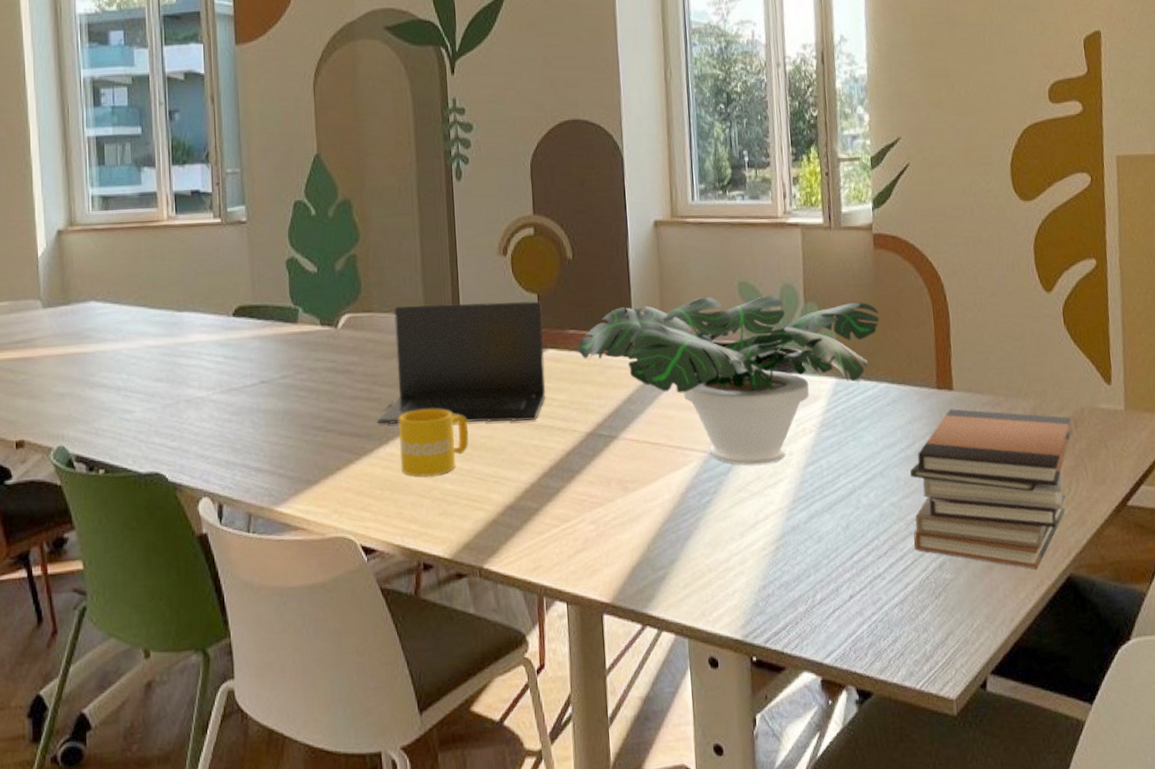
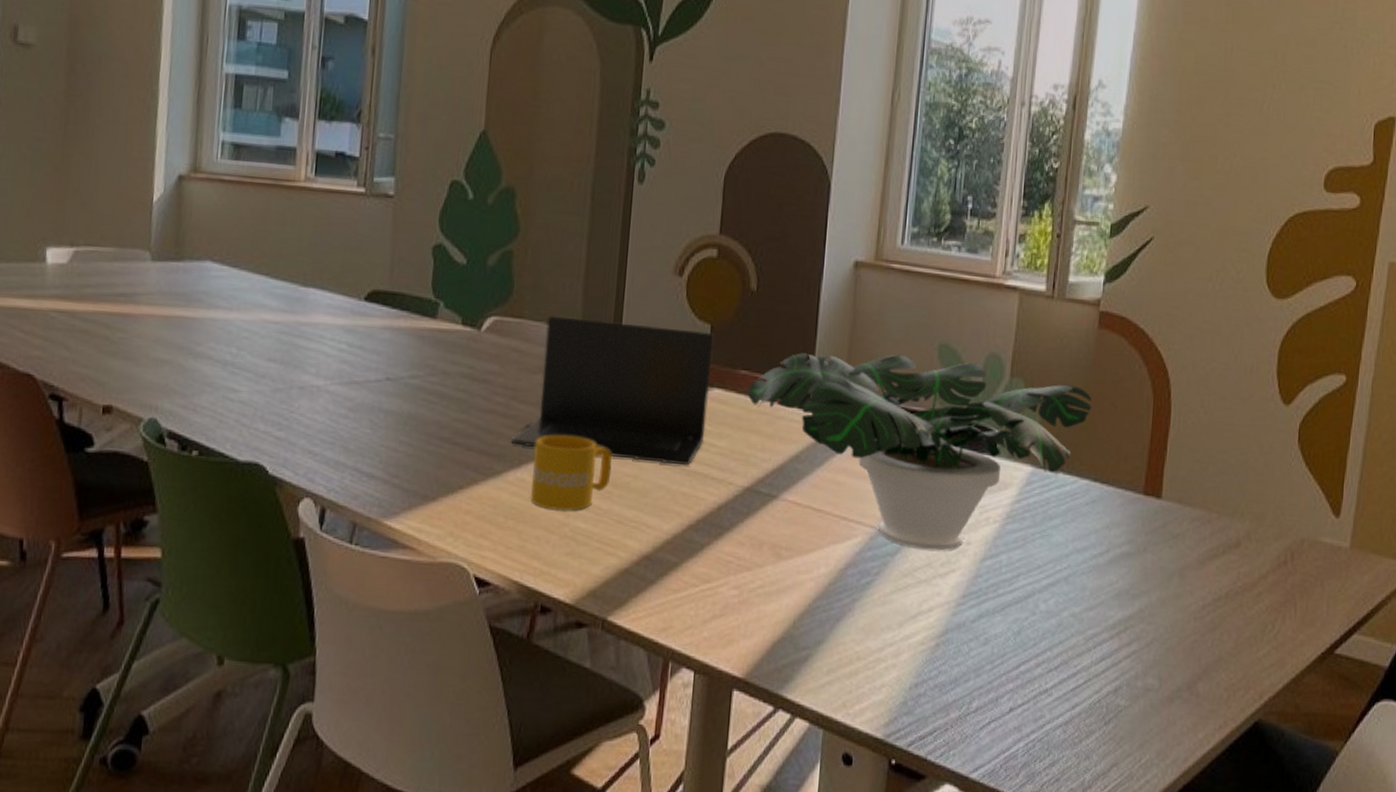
book stack: present [910,409,1071,570] -> none [1089,519,1288,709]

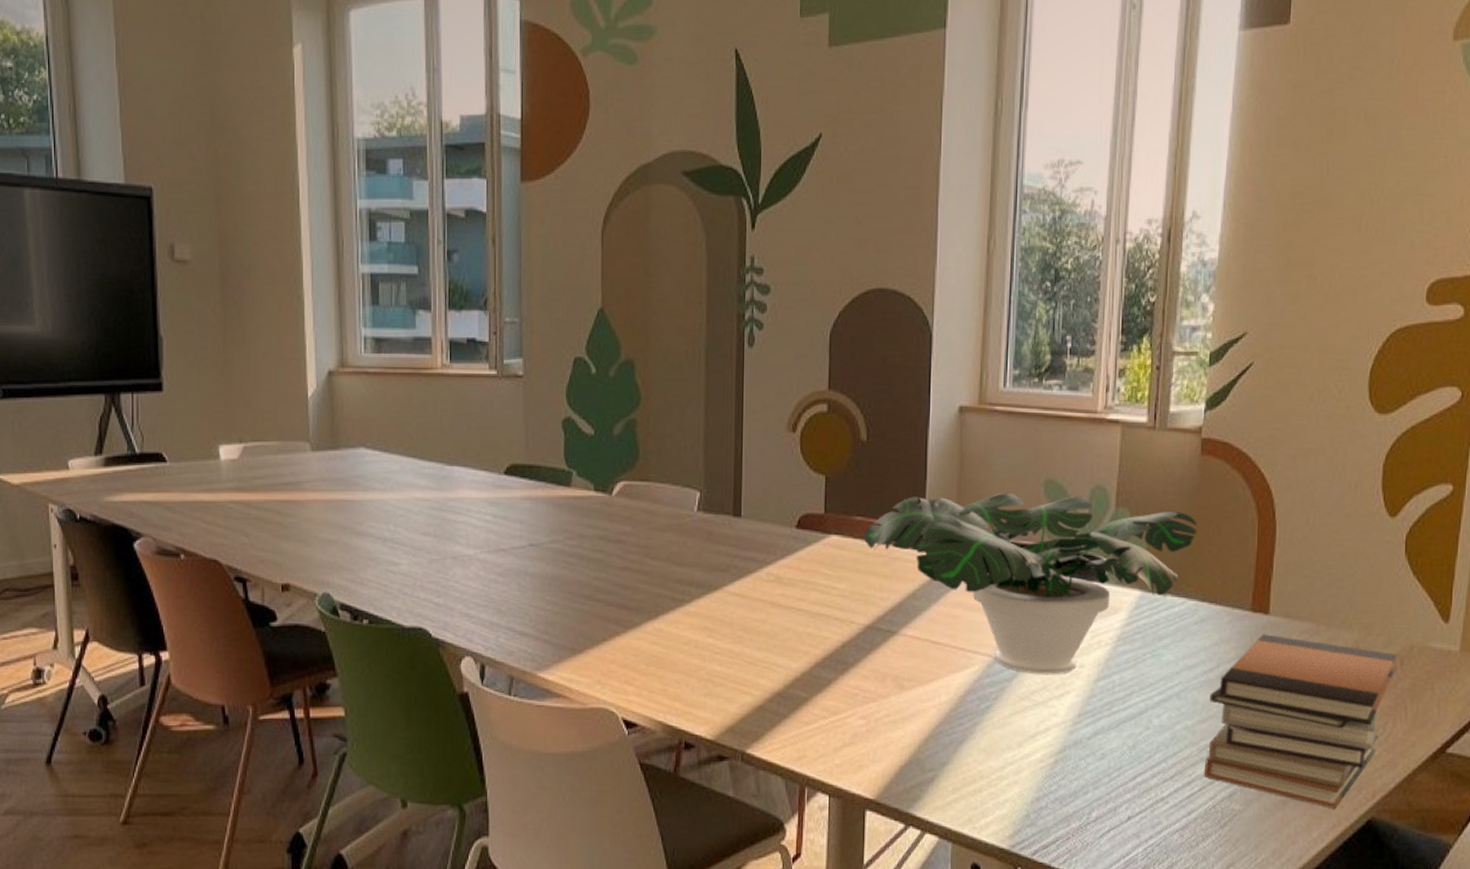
laptop: present [510,314,714,466] -> none [646,476,829,608]
mug: present [530,435,612,511] -> none [668,587,741,656]
book stack: none [1089,519,1288,709] -> present [1204,634,1397,809]

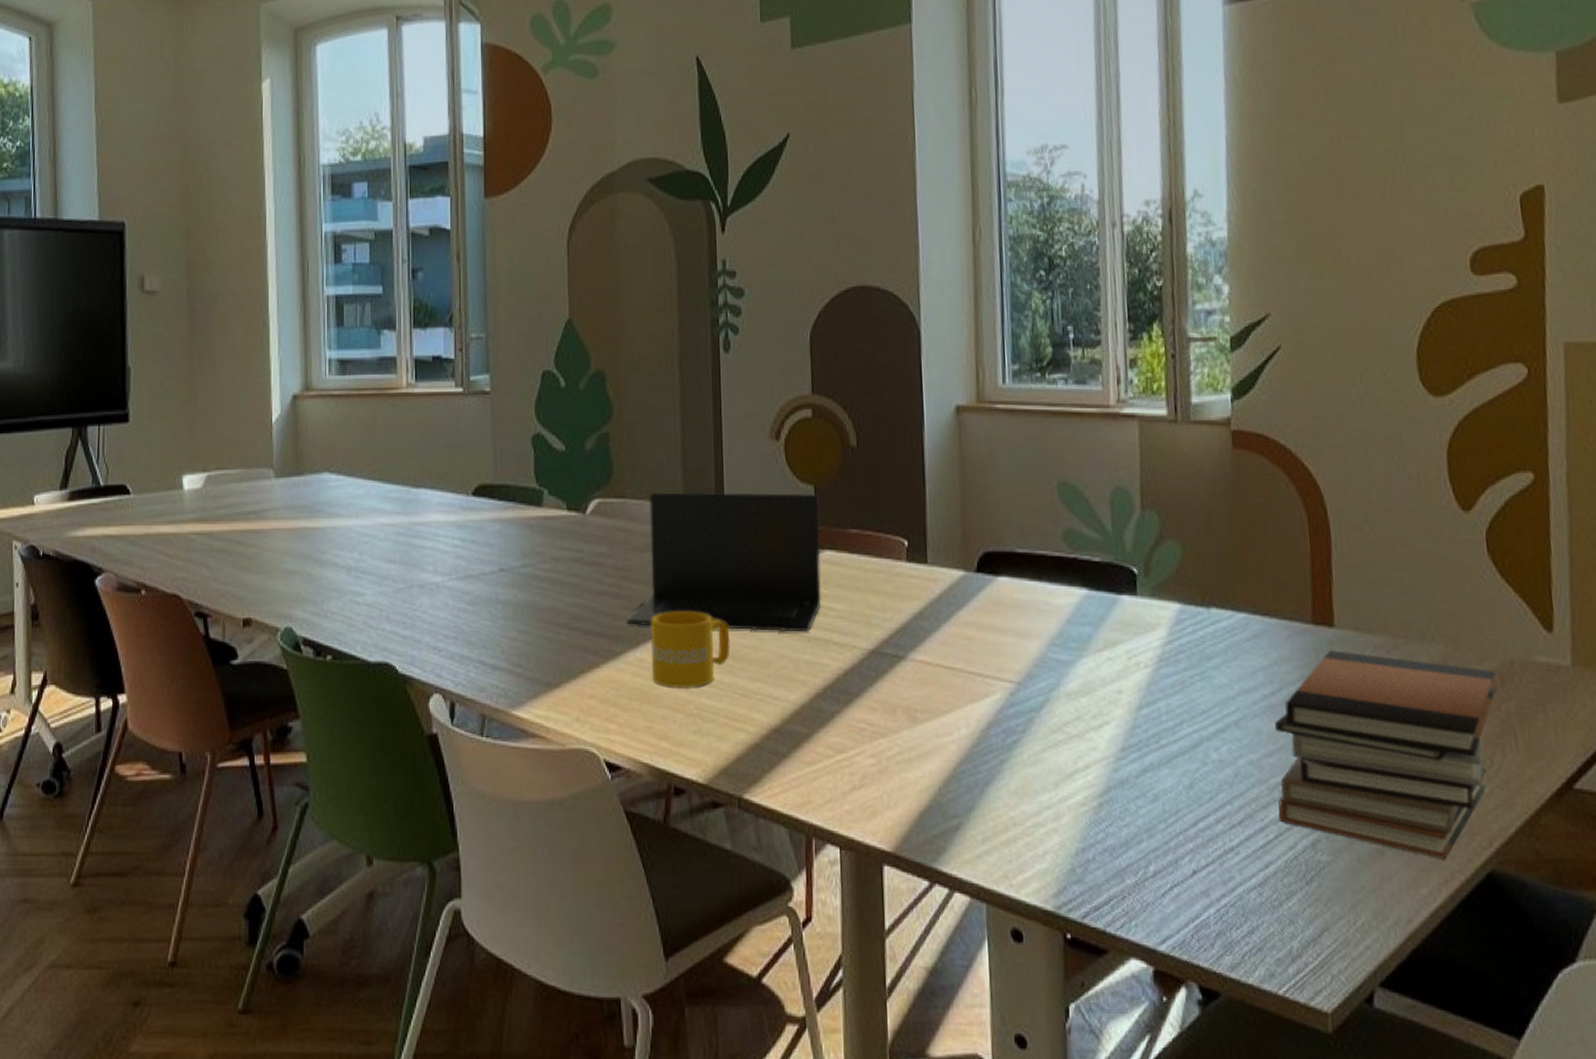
laptop: none [646,476,829,608] -> present [626,491,821,632]
mug: none [668,587,741,656] -> present [651,611,730,689]
potted plant: present [863,492,1198,674] -> none [860,497,1238,702]

